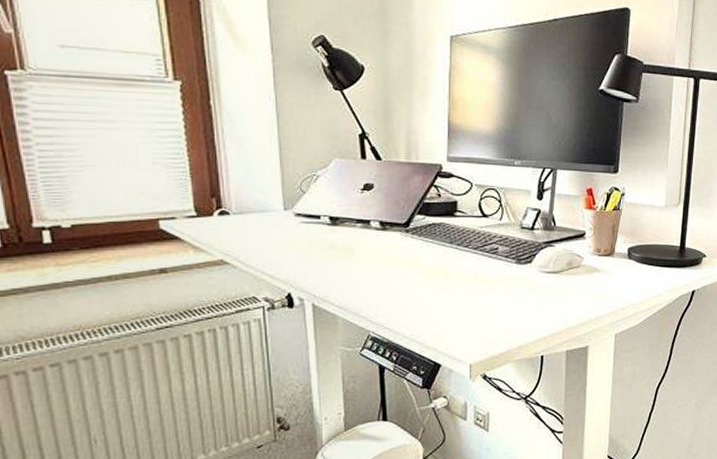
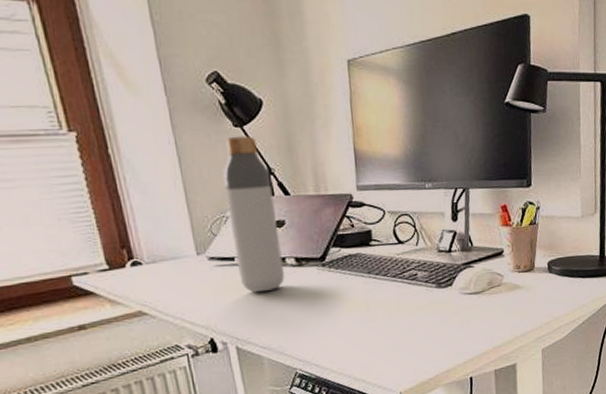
bottle: none [317,98,367,253] -> present [222,136,285,293]

